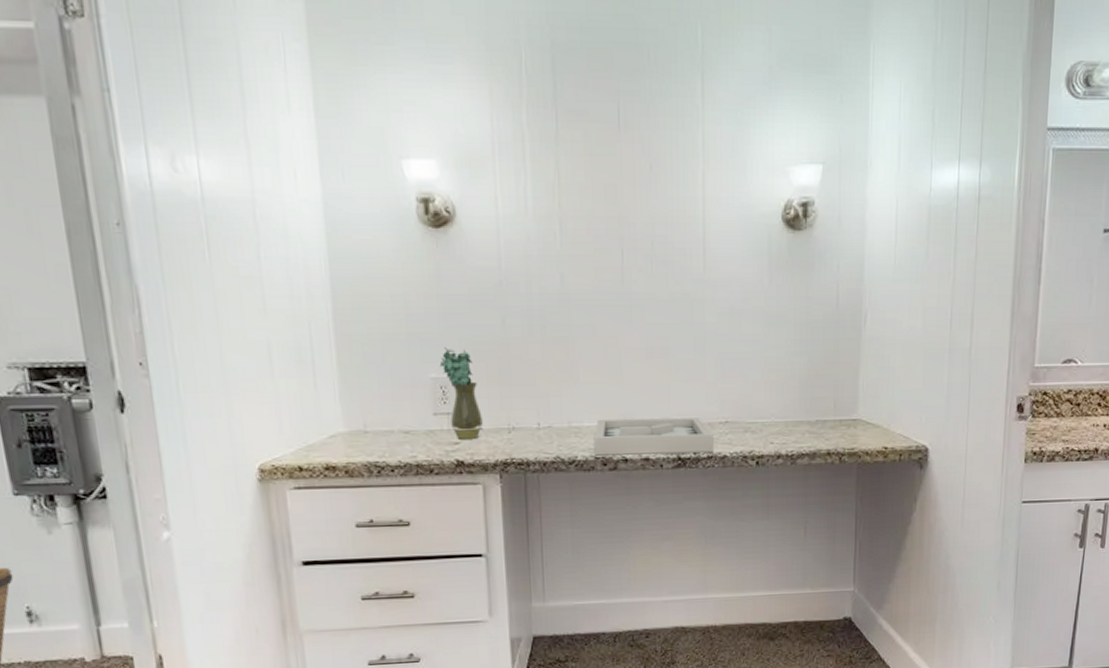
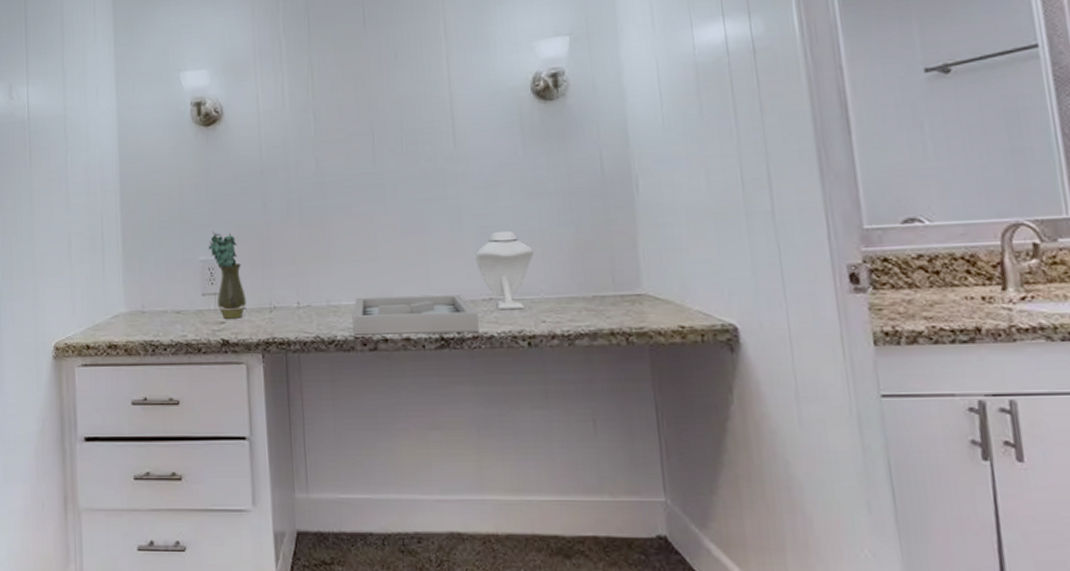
jewelry display stand: none [716,357,769,431] -> present [476,230,534,309]

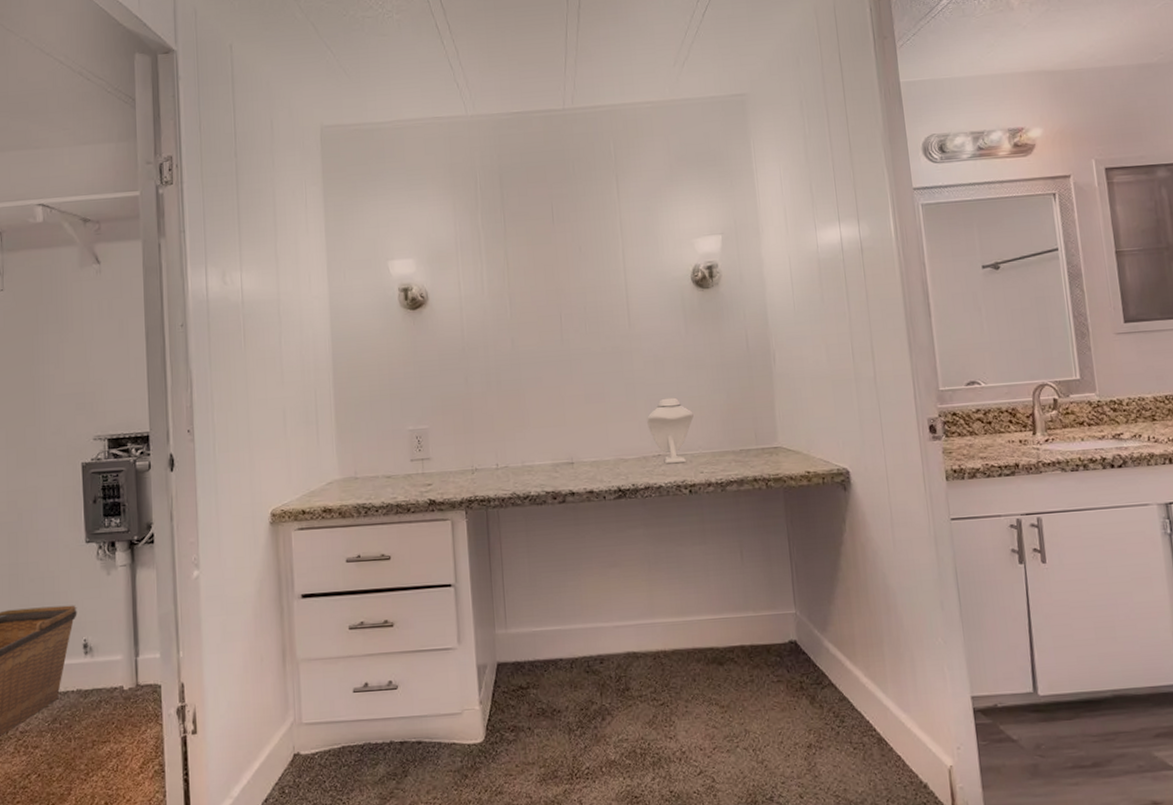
vase: present [208,232,246,319] -> none [415,404,451,481]
decorative tray: present [352,295,479,335] -> none [544,452,650,491]

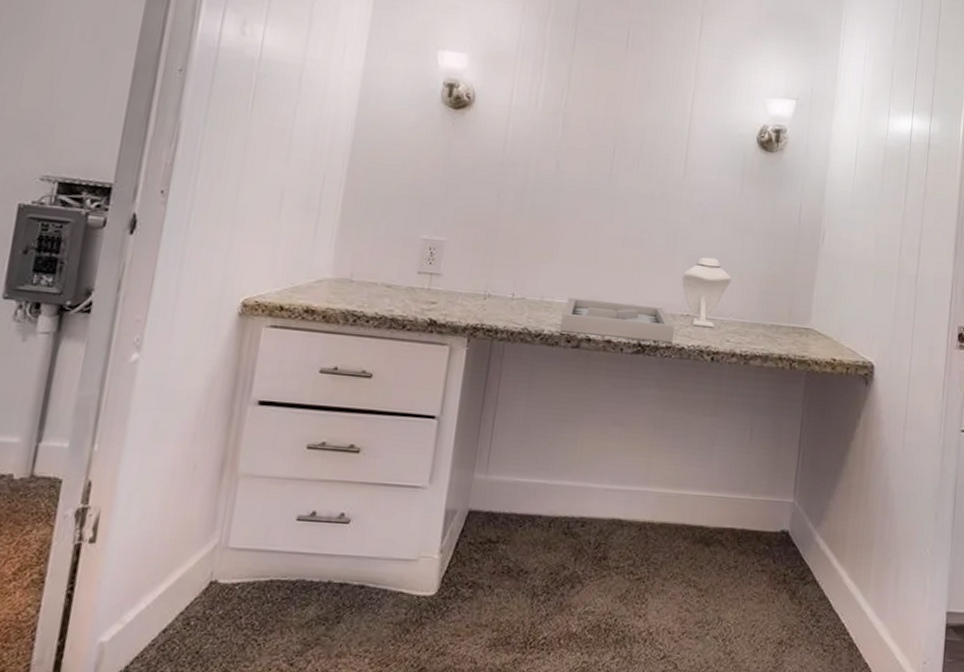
decorative tray: none [544,452,650,491] -> present [560,297,674,343]

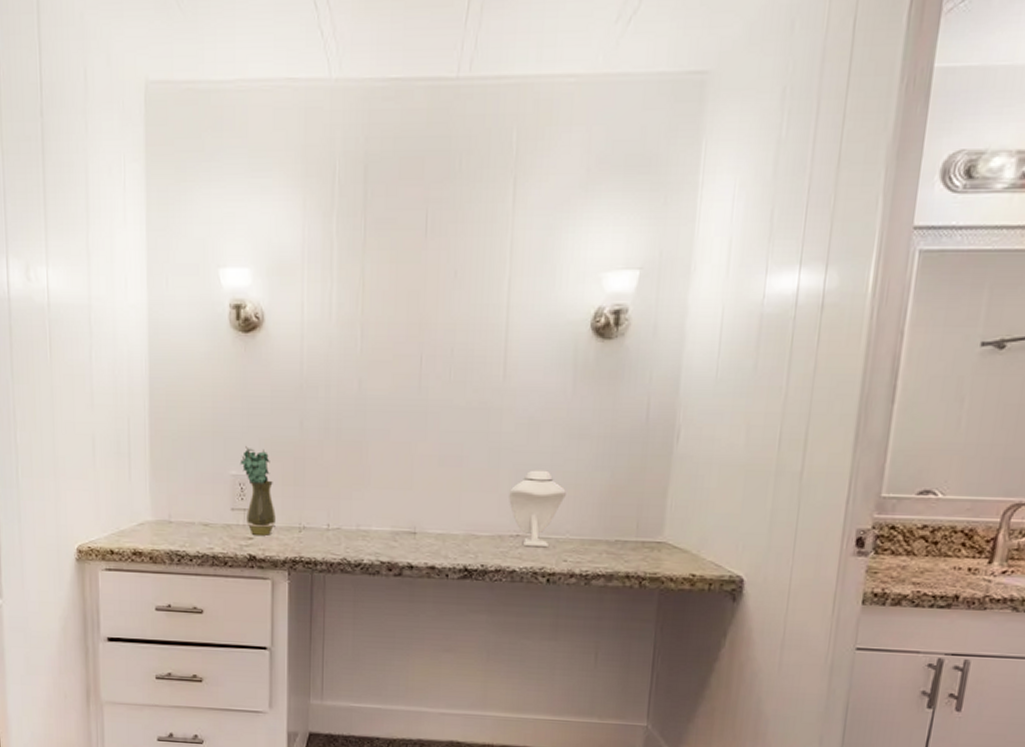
vase: none [431,213,464,301] -> present [240,446,276,535]
decorative tray: present [560,297,674,343] -> none [380,524,503,565]

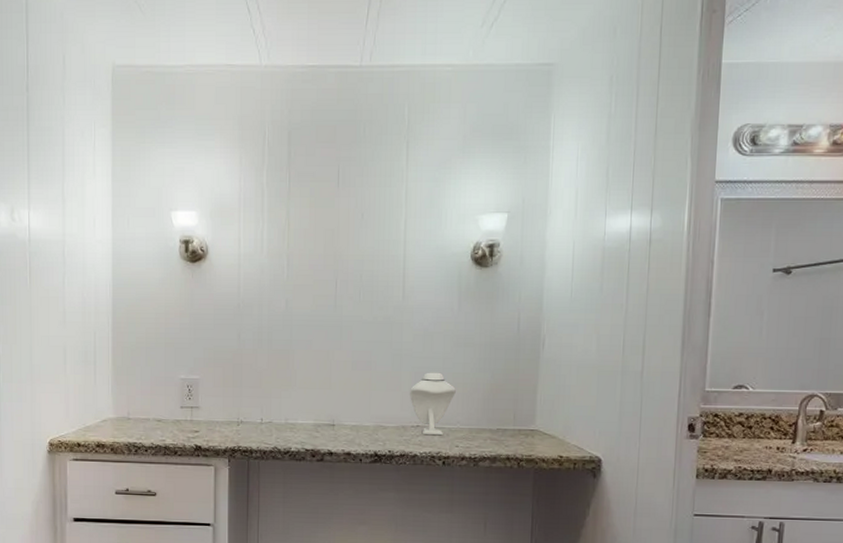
vase: present [240,446,276,535] -> none [188,355,218,429]

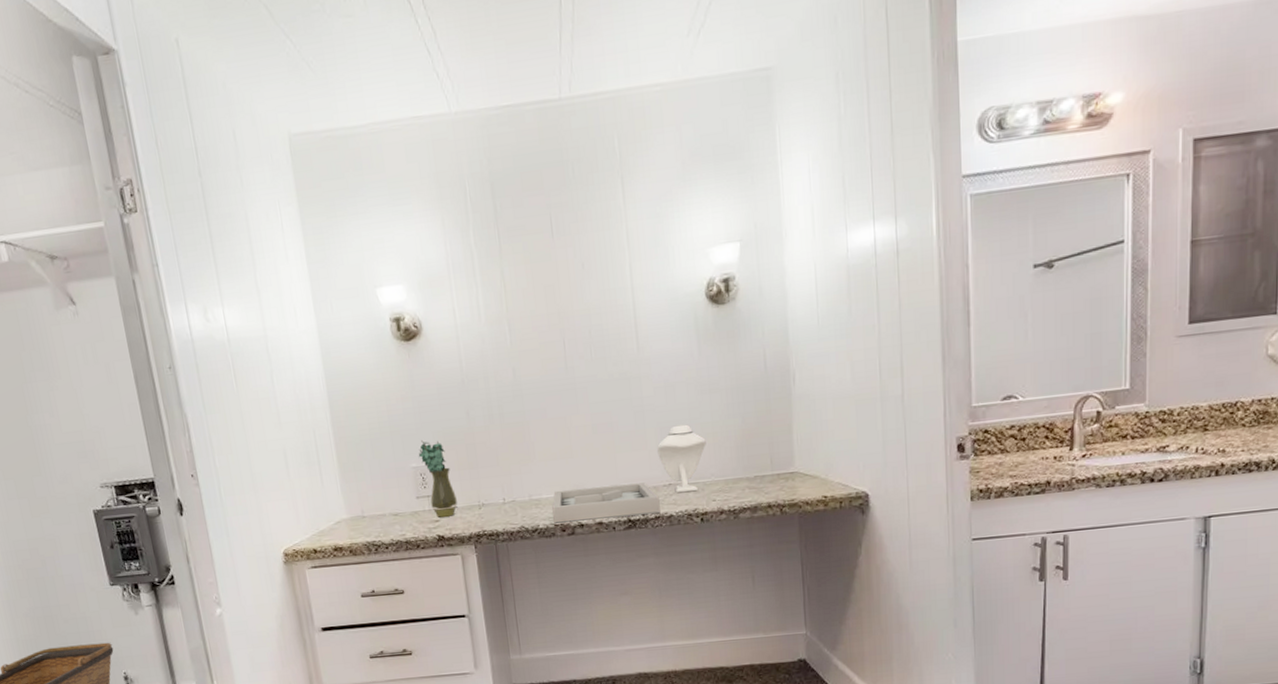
vase: none [188,355,218,429] -> present [418,440,458,518]
decorative tray: none [305,418,406,451] -> present [552,482,661,523]

